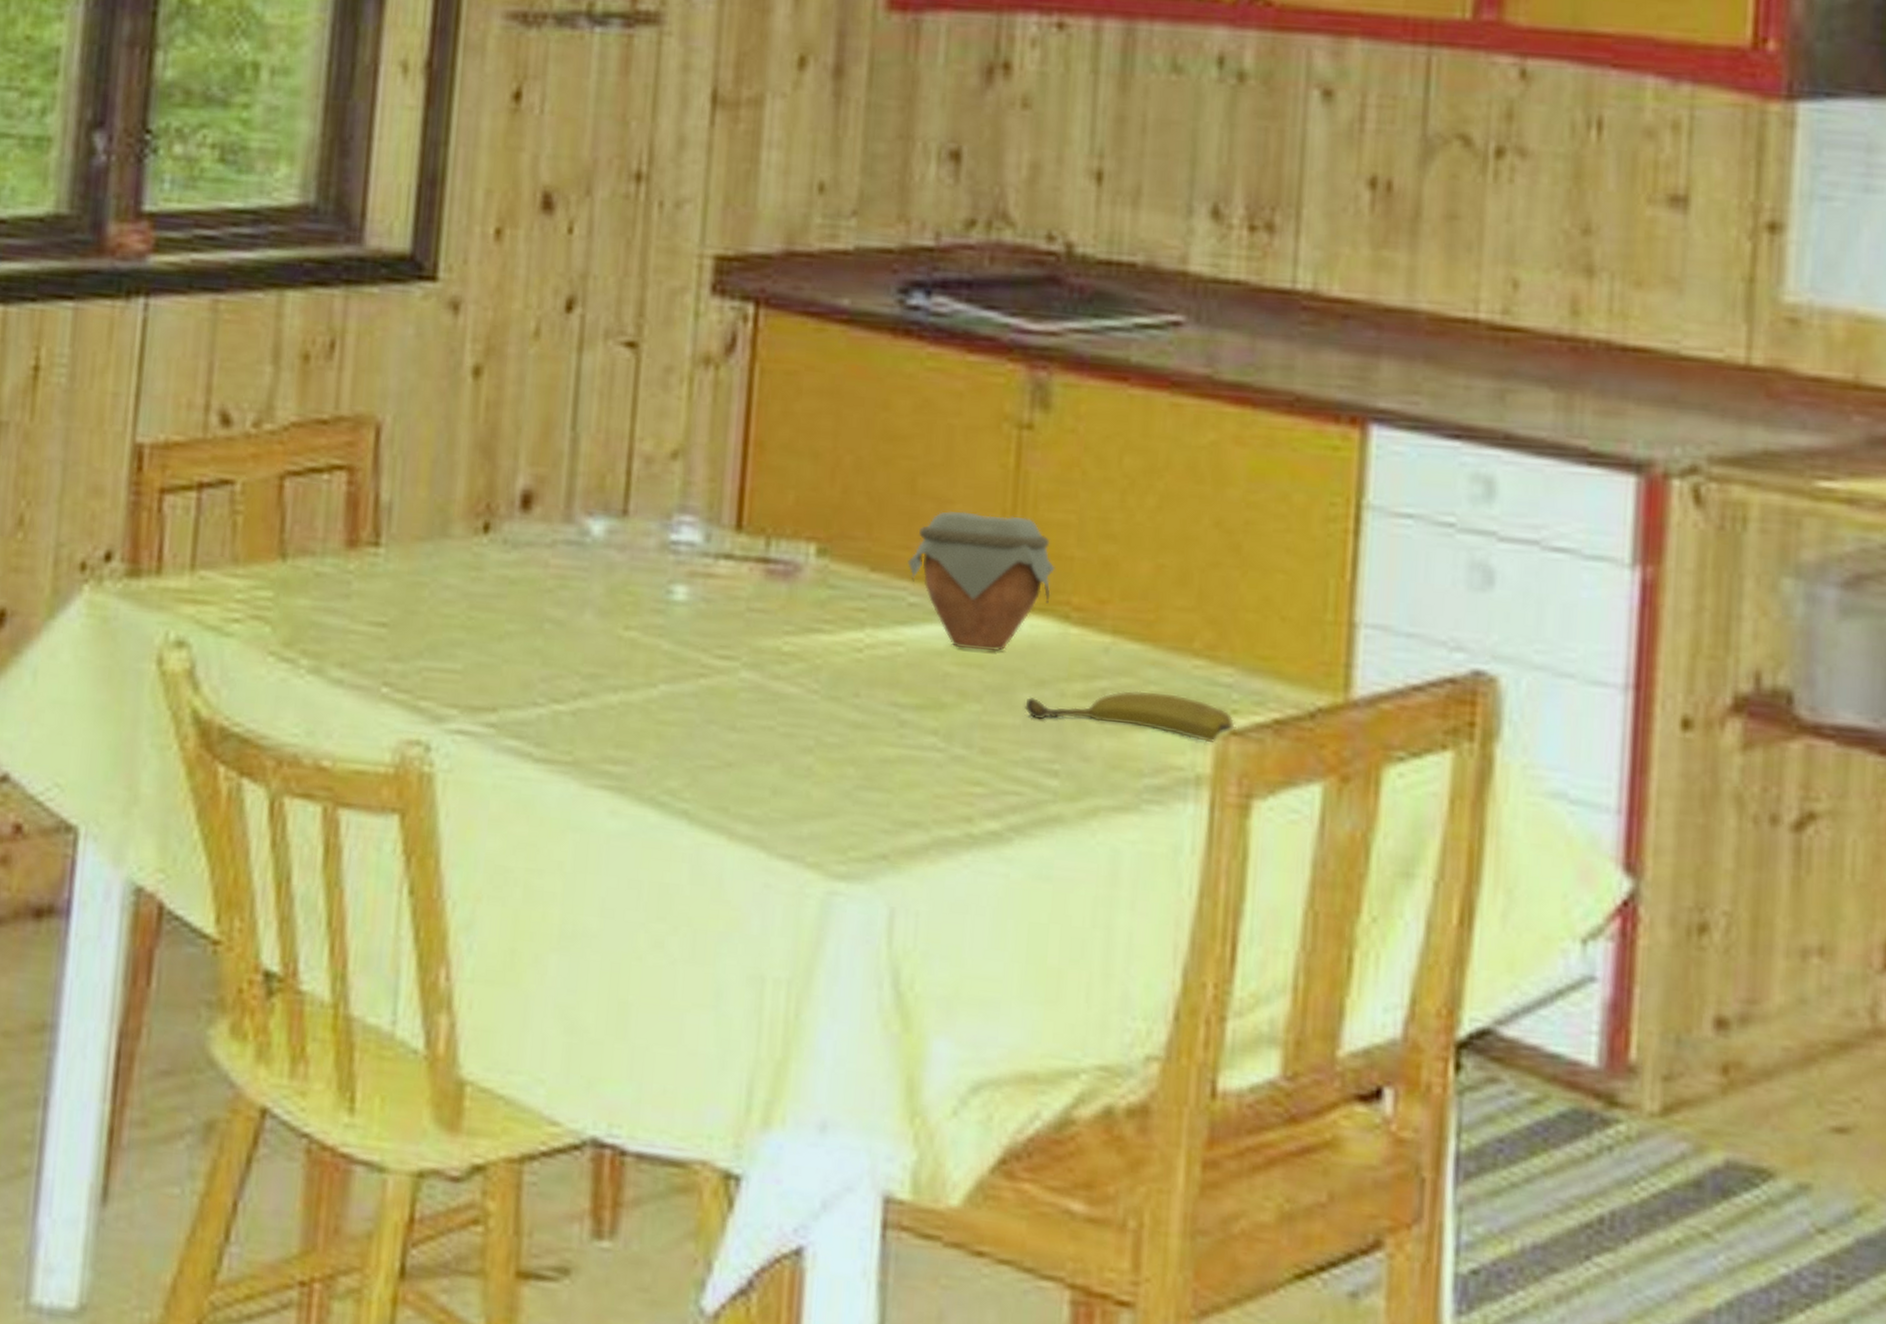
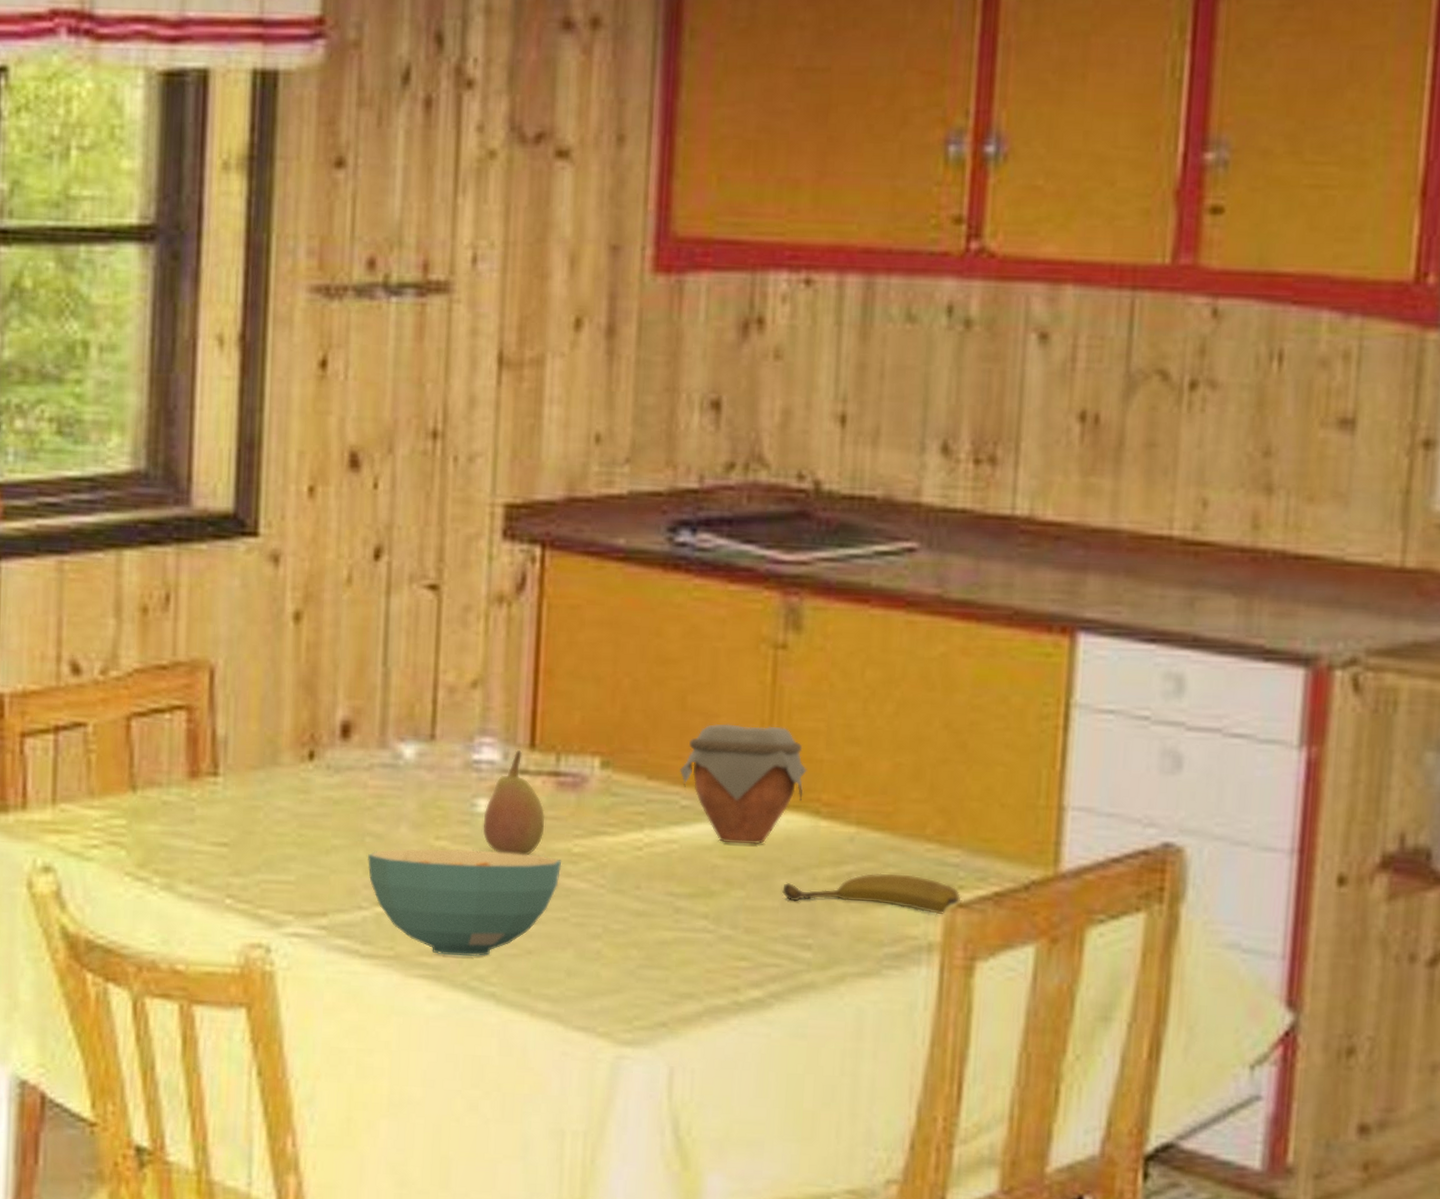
cereal bowl: none [546,639,770,767] -> present [368,848,562,957]
fruit: none [679,532,752,653] -> present [483,750,545,856]

